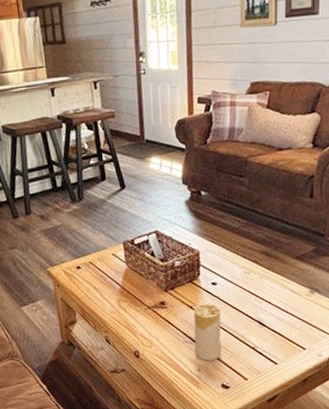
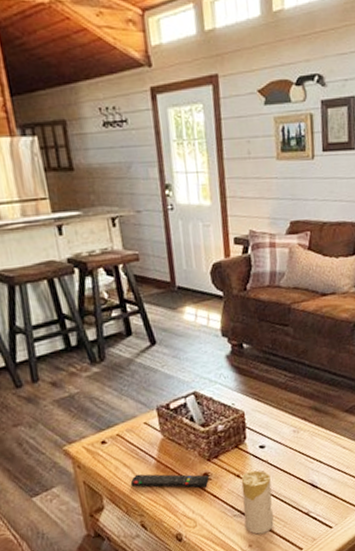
remote control: none [98,296,165,314] -> present [130,474,209,489]

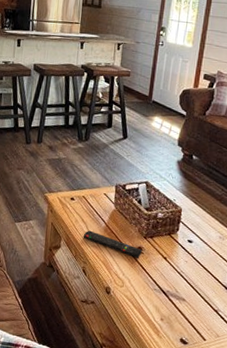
candle: present [241,470,274,534] -> none [161,257,192,314]

